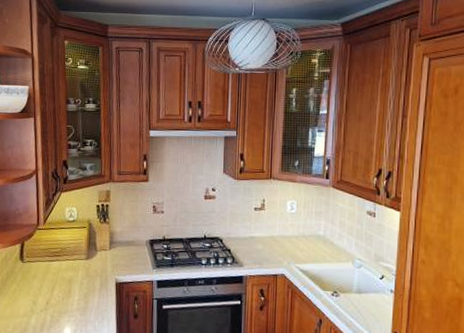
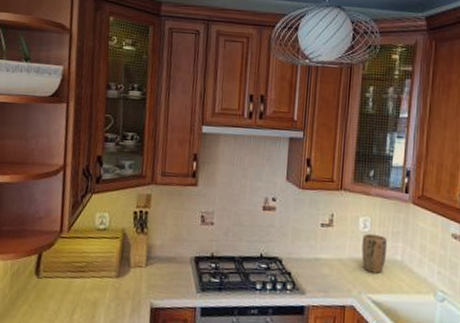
plant pot: none [290,214,312,247] -> present [361,233,388,274]

